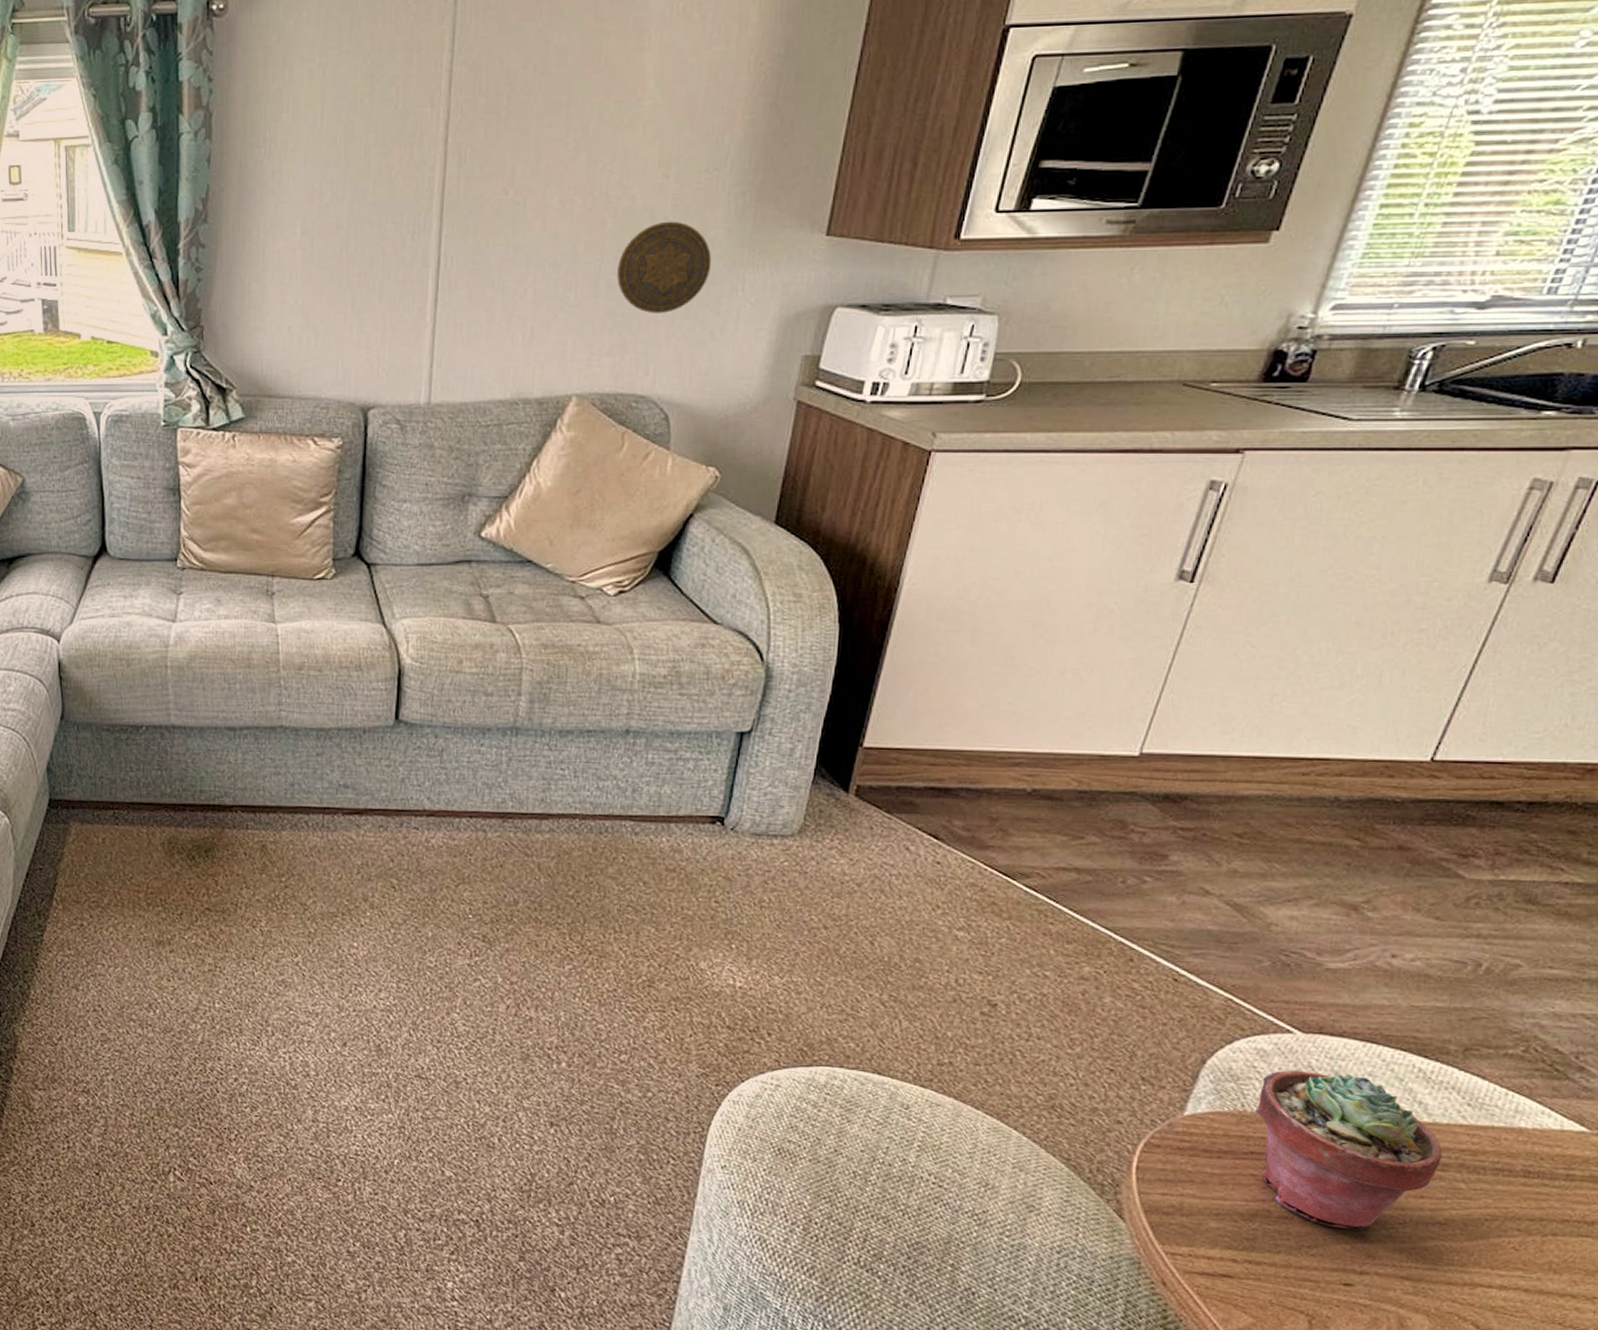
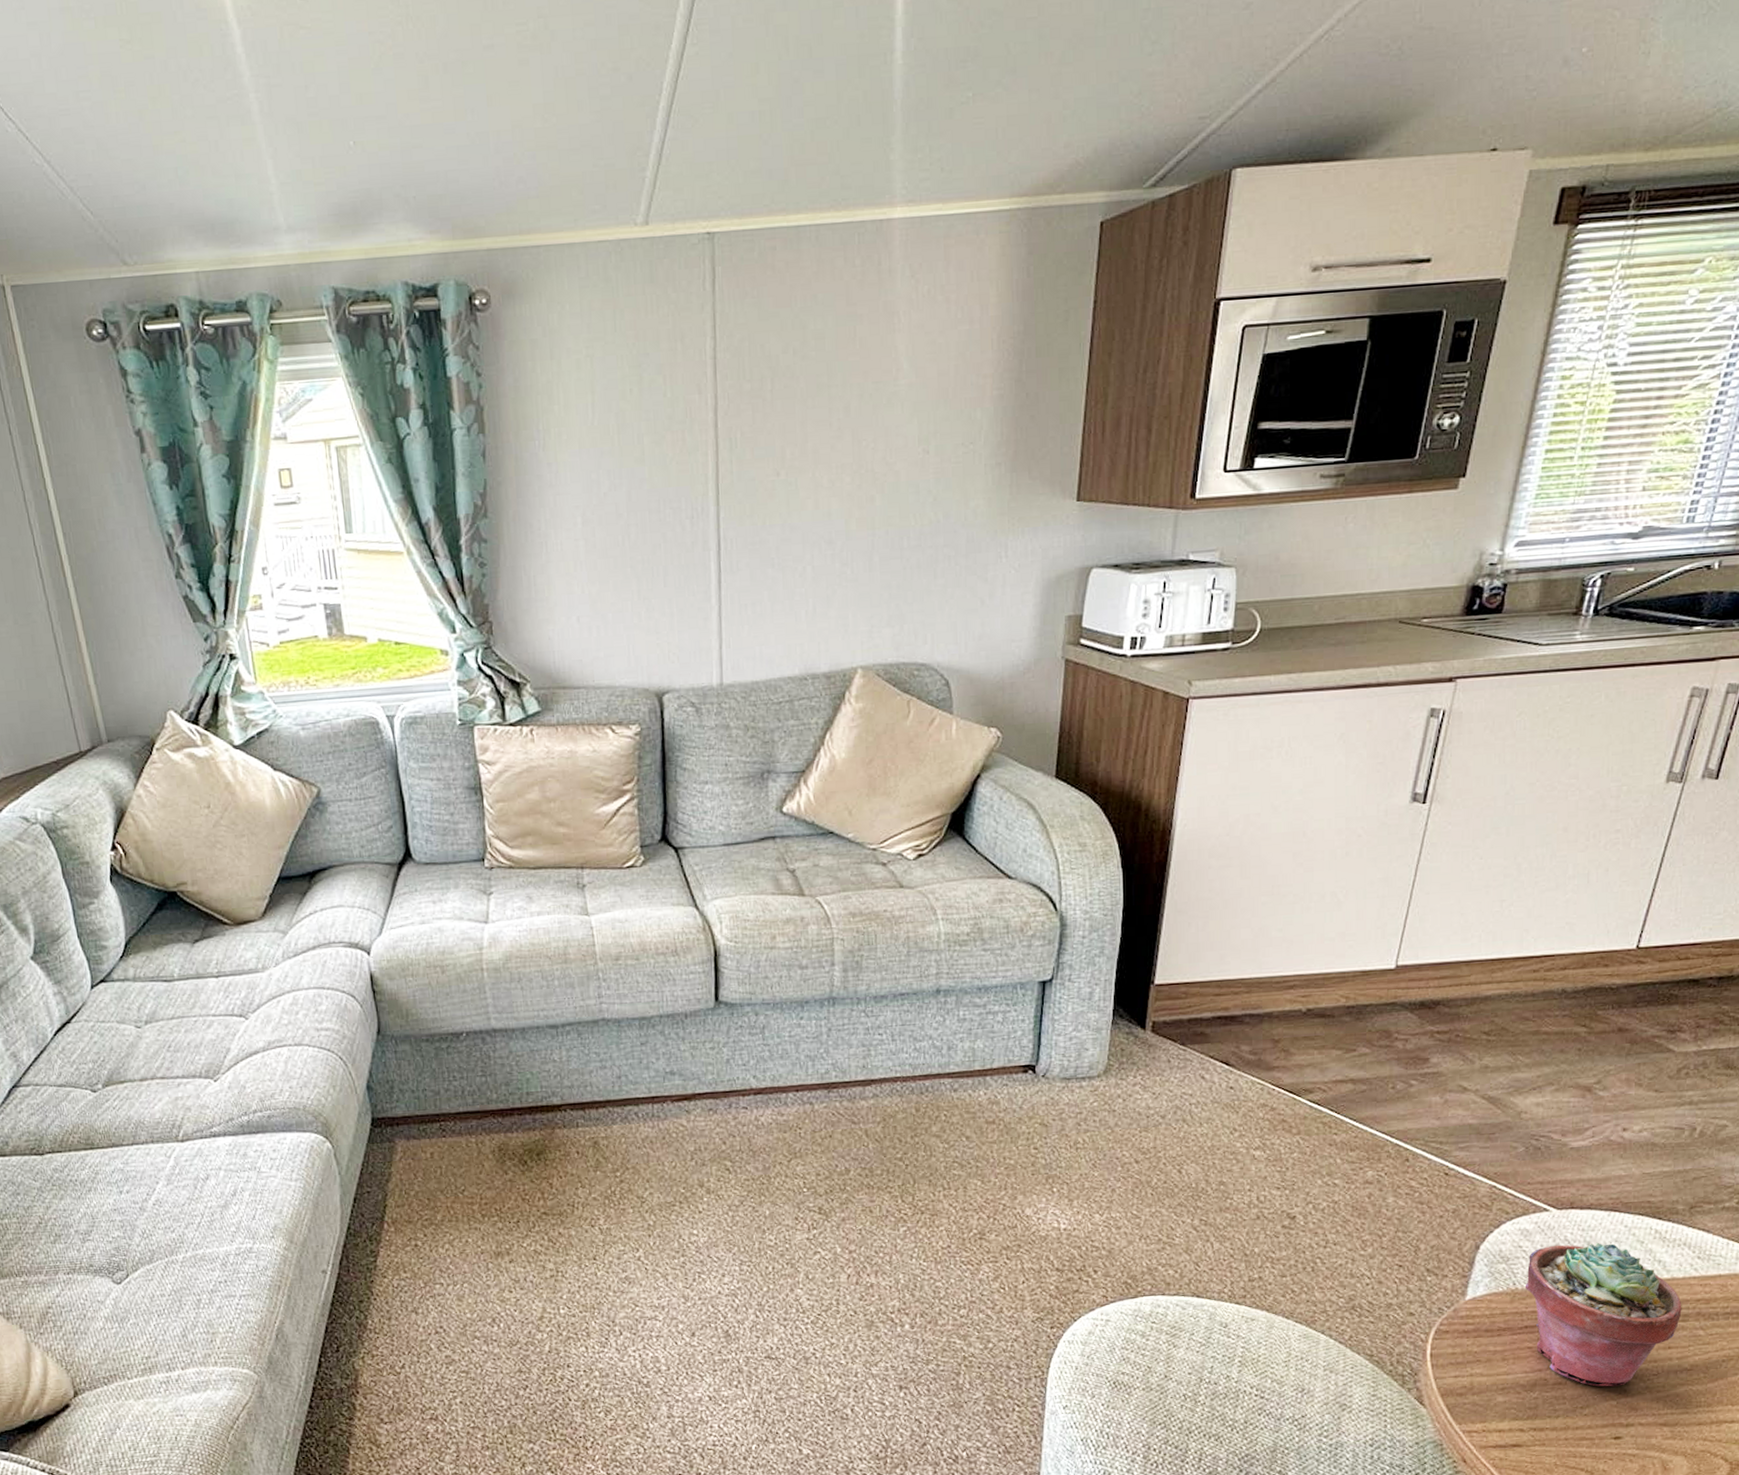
decorative plate: present [617,221,712,313] -> none [889,494,976,584]

